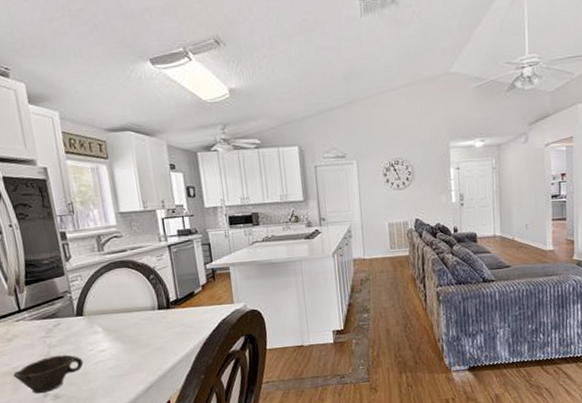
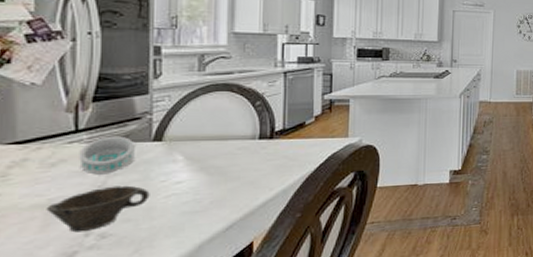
napkin ring: none [25,313,67,347] -> present [79,136,137,175]

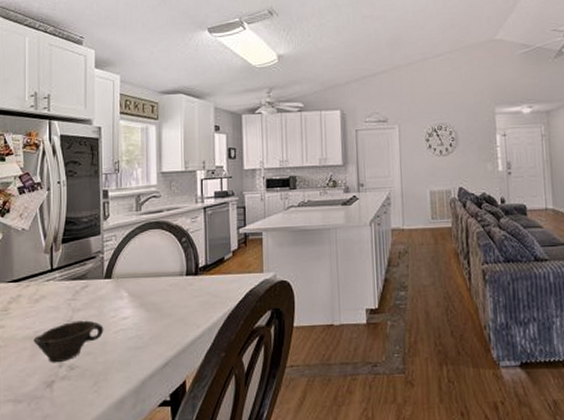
napkin ring: present [79,136,137,175] -> none [54,274,93,310]

